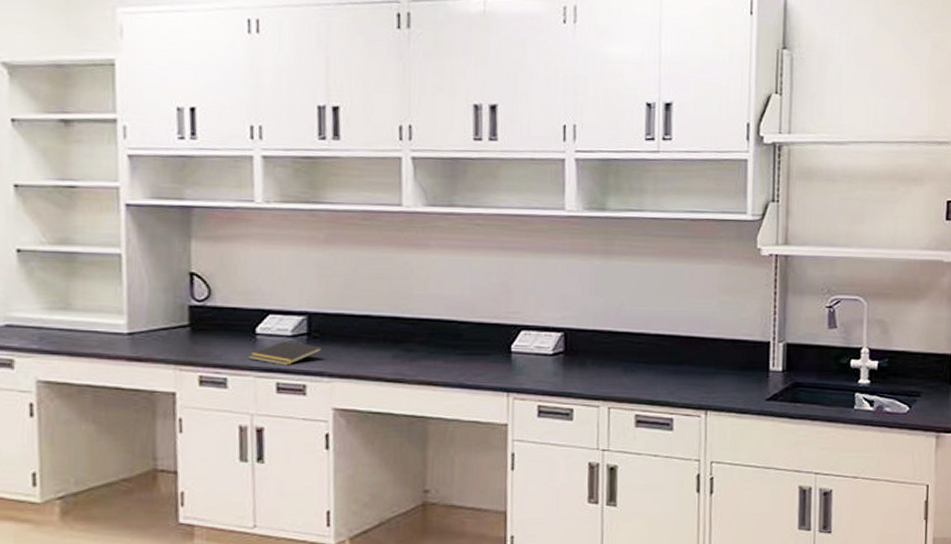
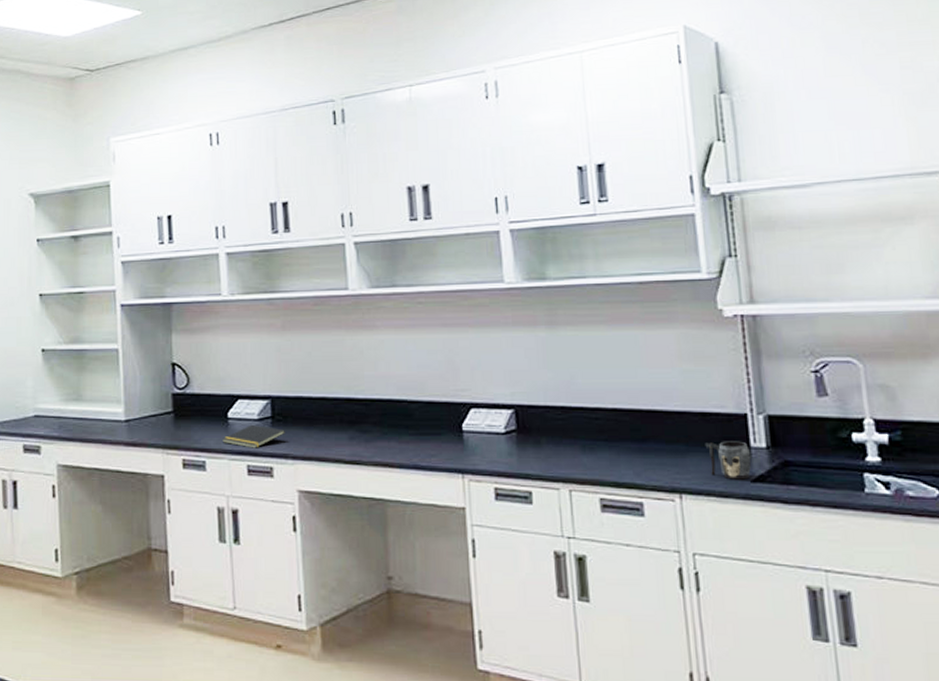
mug: none [731,365,769,399] -> present [704,441,752,480]

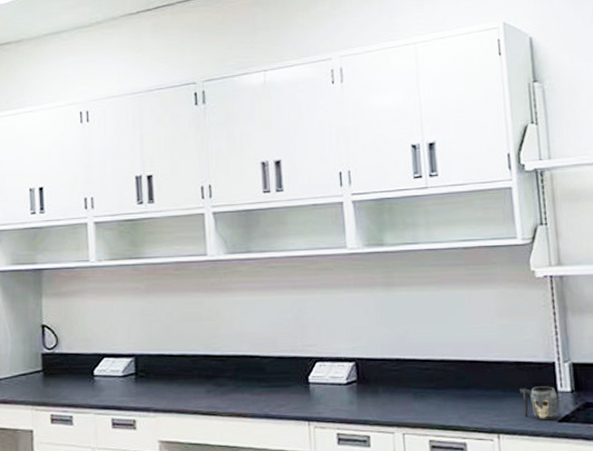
notepad: present [223,424,285,448] -> none [89,380,148,403]

